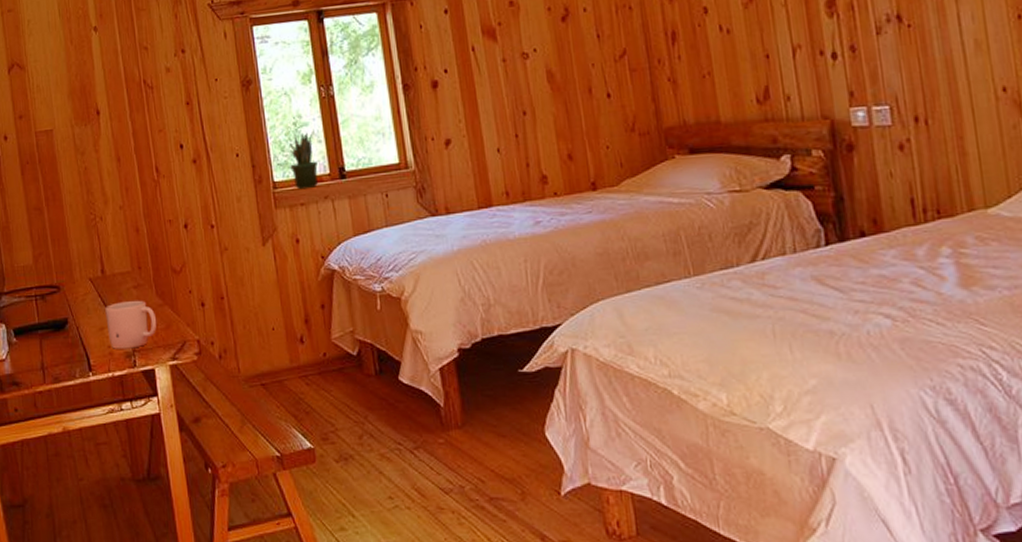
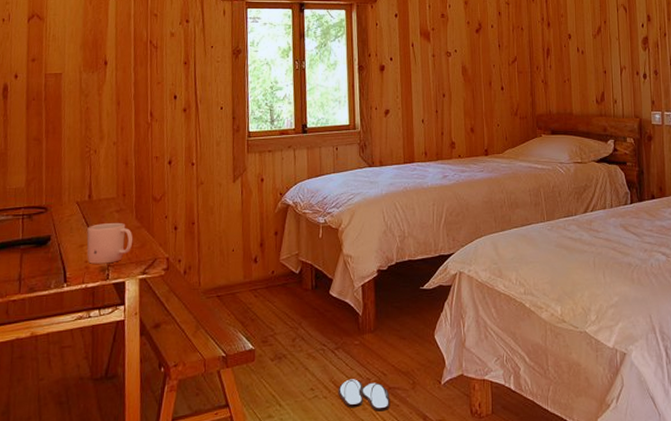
planter: present [289,132,319,190] -> none [264,95,286,140]
slippers: none [423,486,495,528] -> present [338,379,391,412]

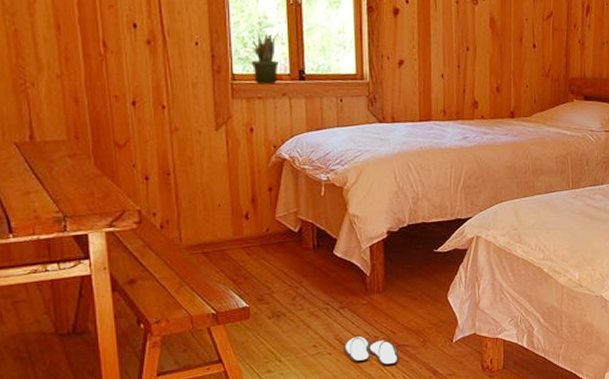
mug: present [86,222,133,264] -> none [32,168,94,214]
planter: none [264,95,286,140] -> present [251,32,279,86]

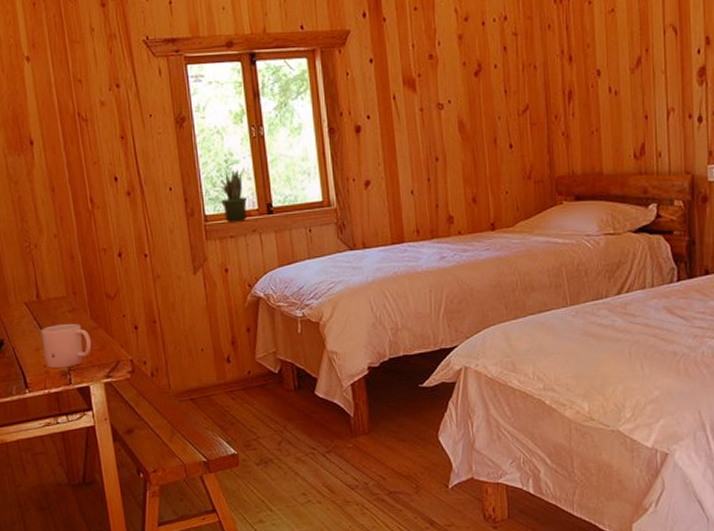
mug: none [32,168,94,214] -> present [41,323,92,368]
slippers: present [343,337,399,367] -> none [333,483,392,516]

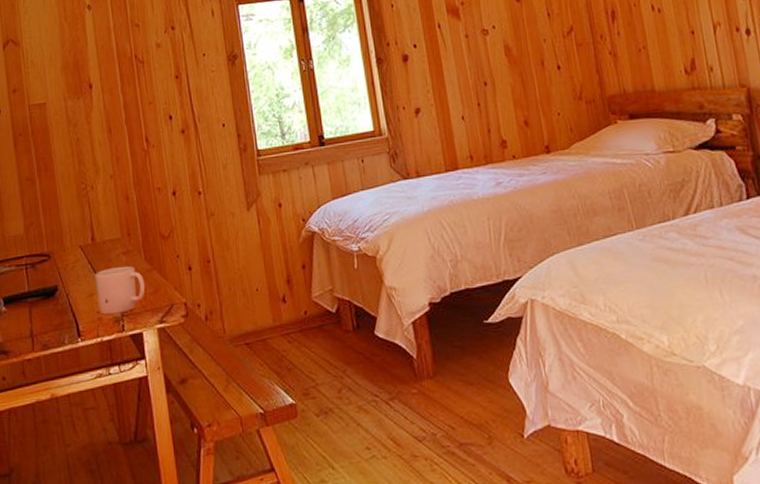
planter: present [220,169,248,223] -> none [272,103,300,157]

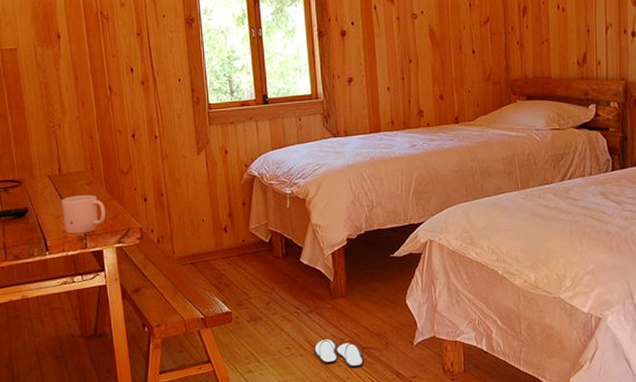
slippers: none [399,434,464,473] -> present [313,339,365,369]

